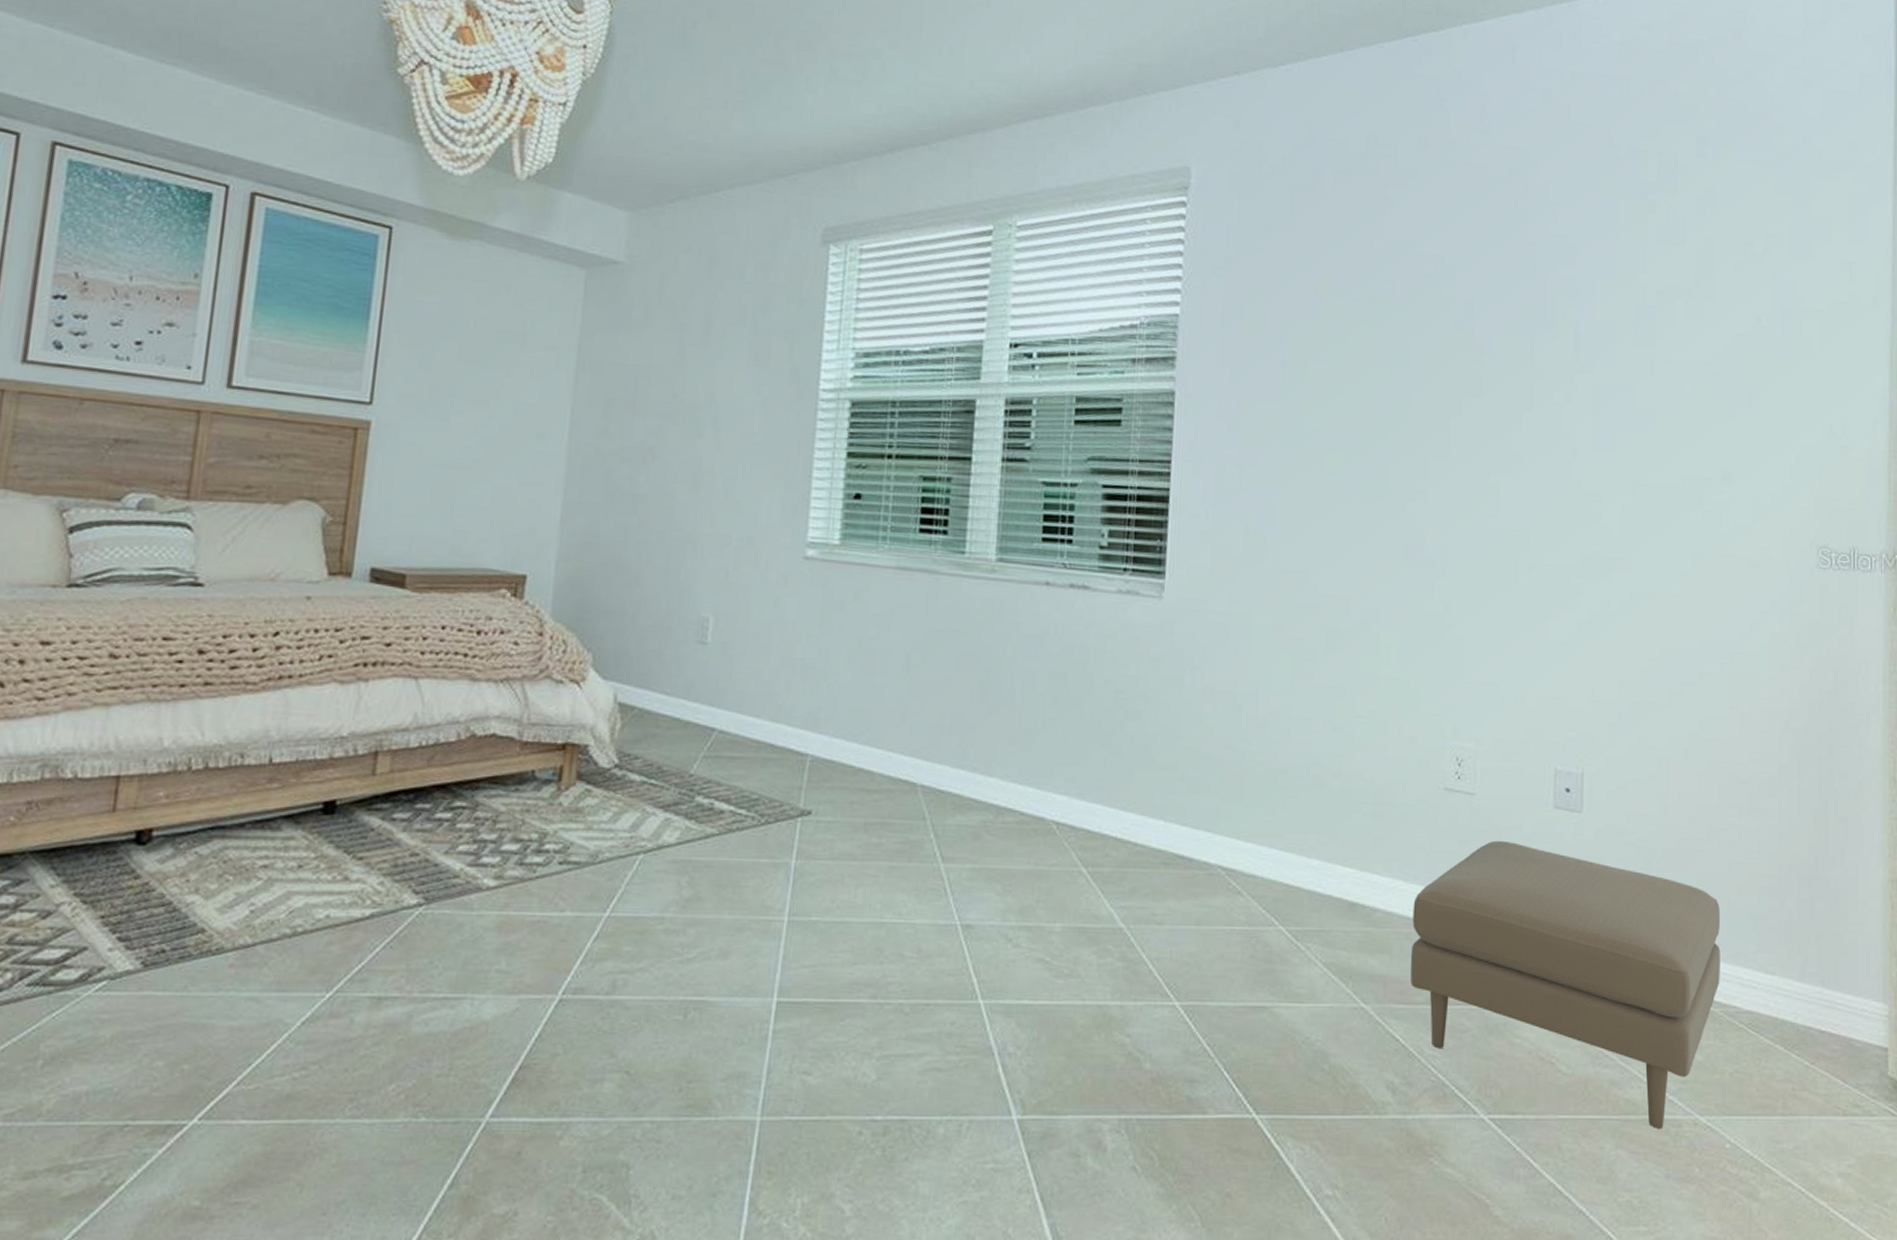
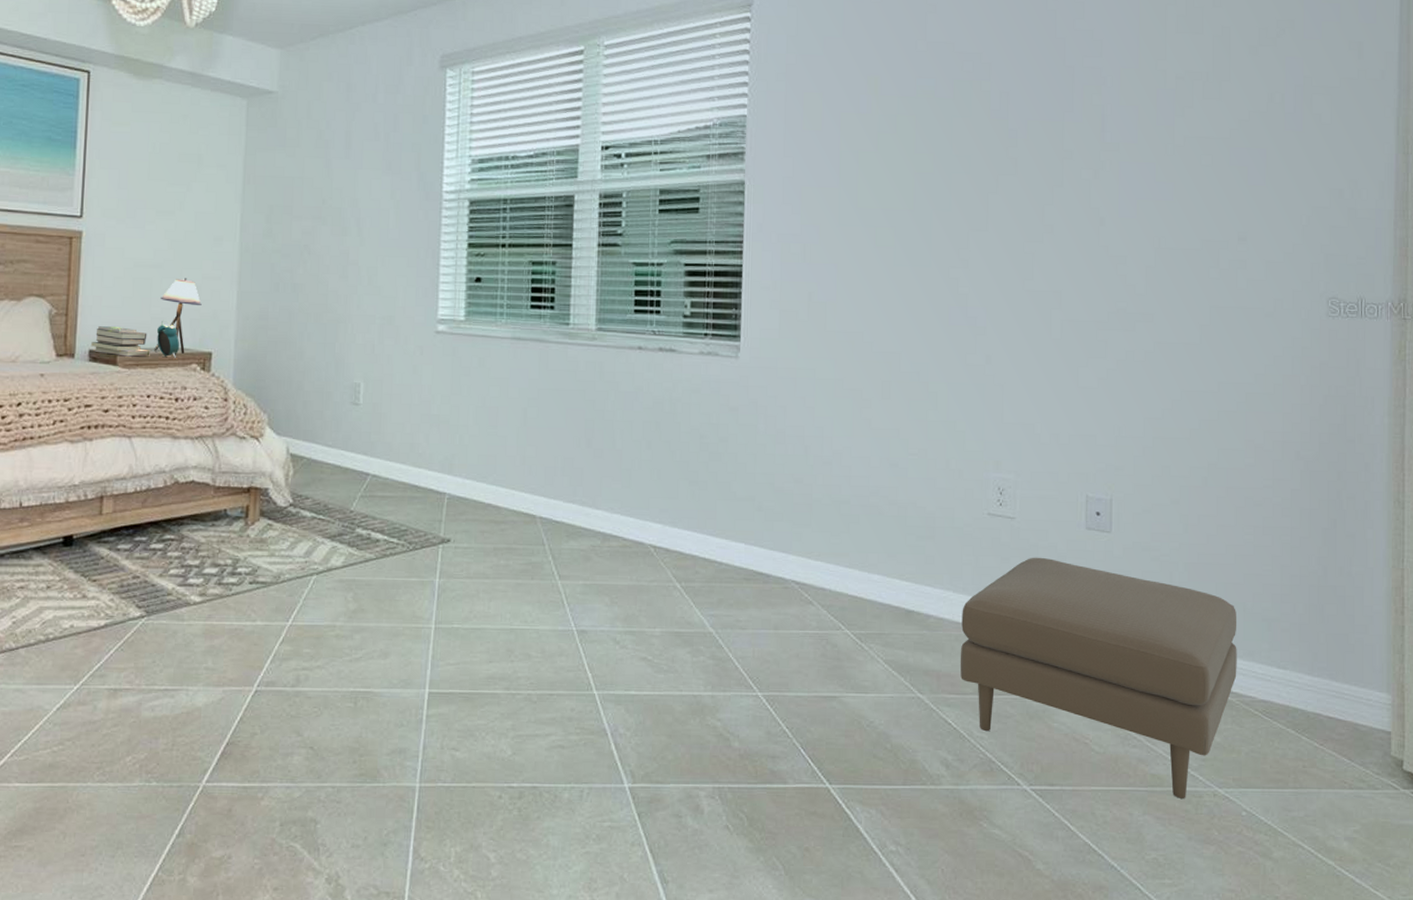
books: none [374,539,449,579] -> present [91,326,150,357]
table lamp: none [453,483,517,578] -> present [154,278,202,356]
alarm clock: none [458,533,487,583] -> present [156,320,180,359]

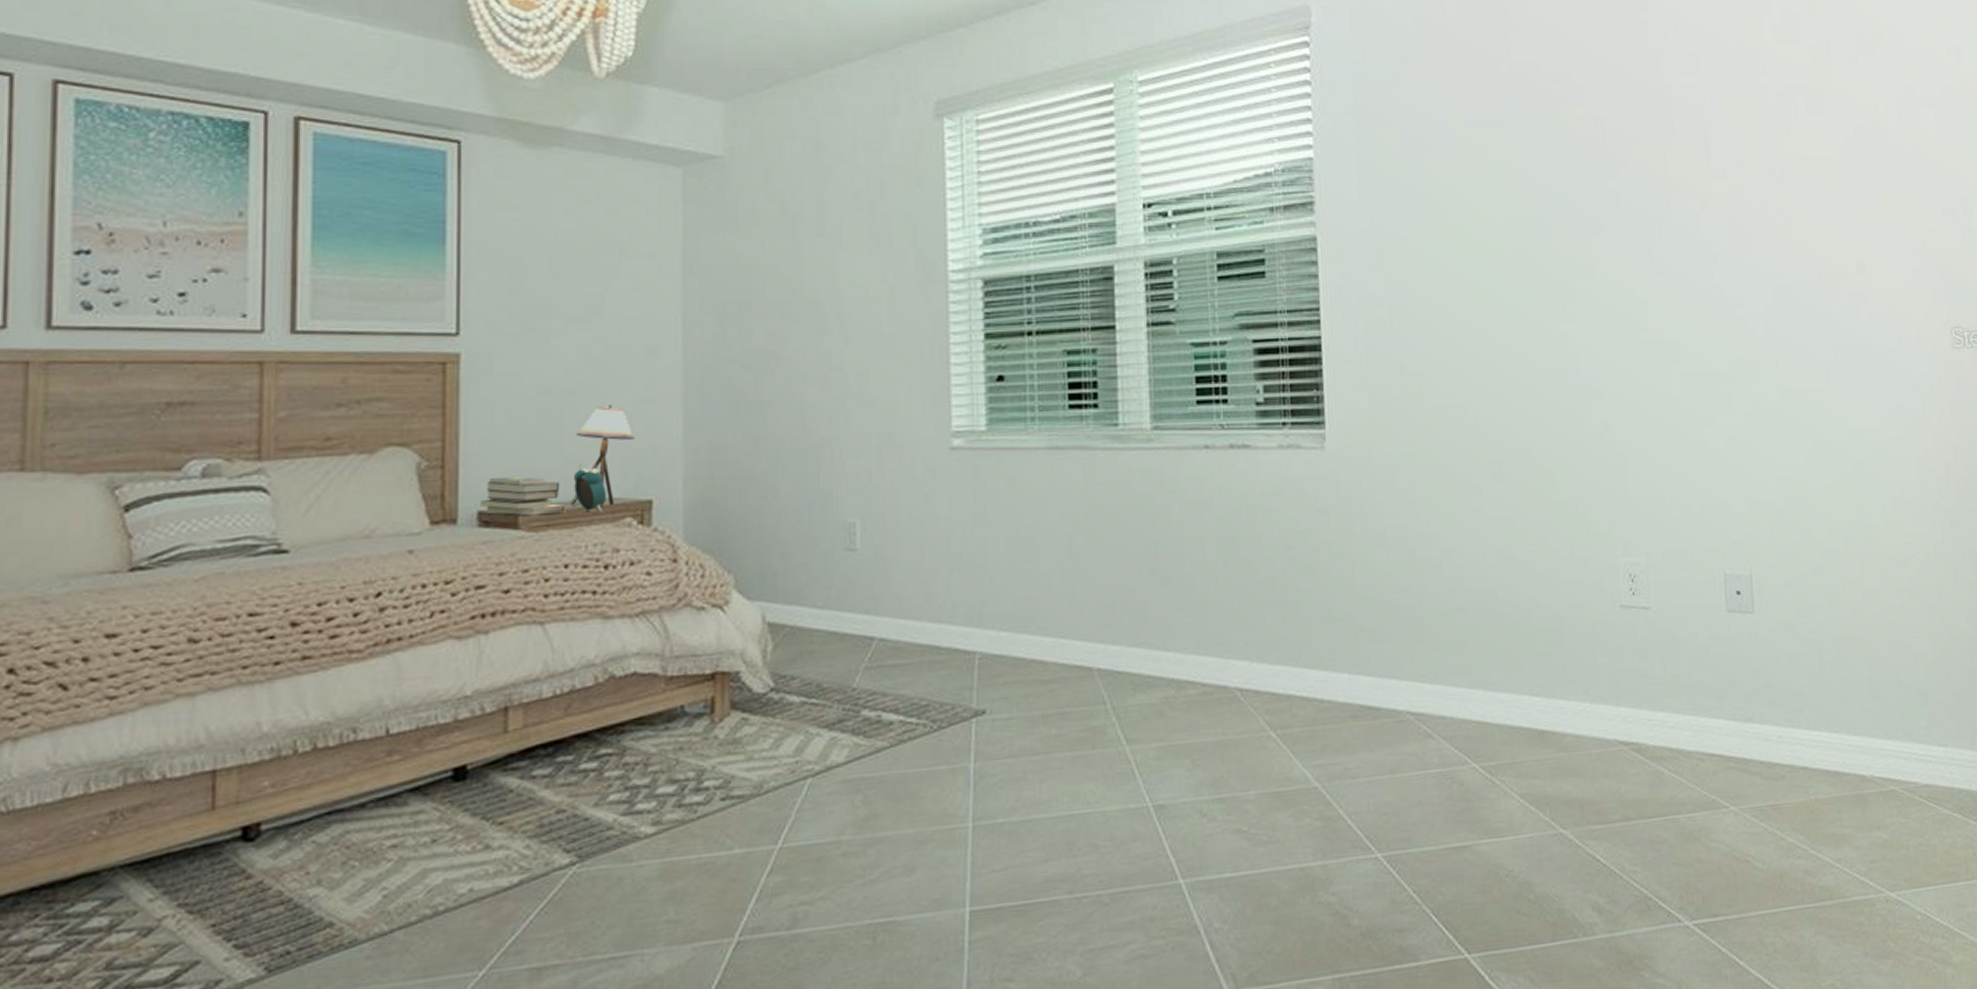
ottoman: present [960,557,1237,798] -> none [1601,650,1898,911]

